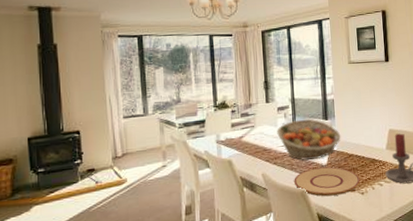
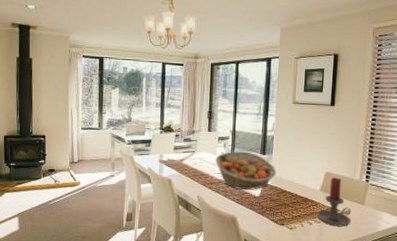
plate: present [294,167,361,197] -> none [226,198,291,227]

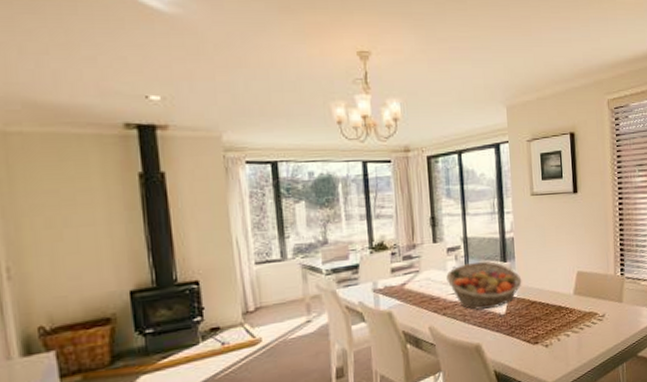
candle holder: present [316,177,352,227] -> none [572,276,611,334]

